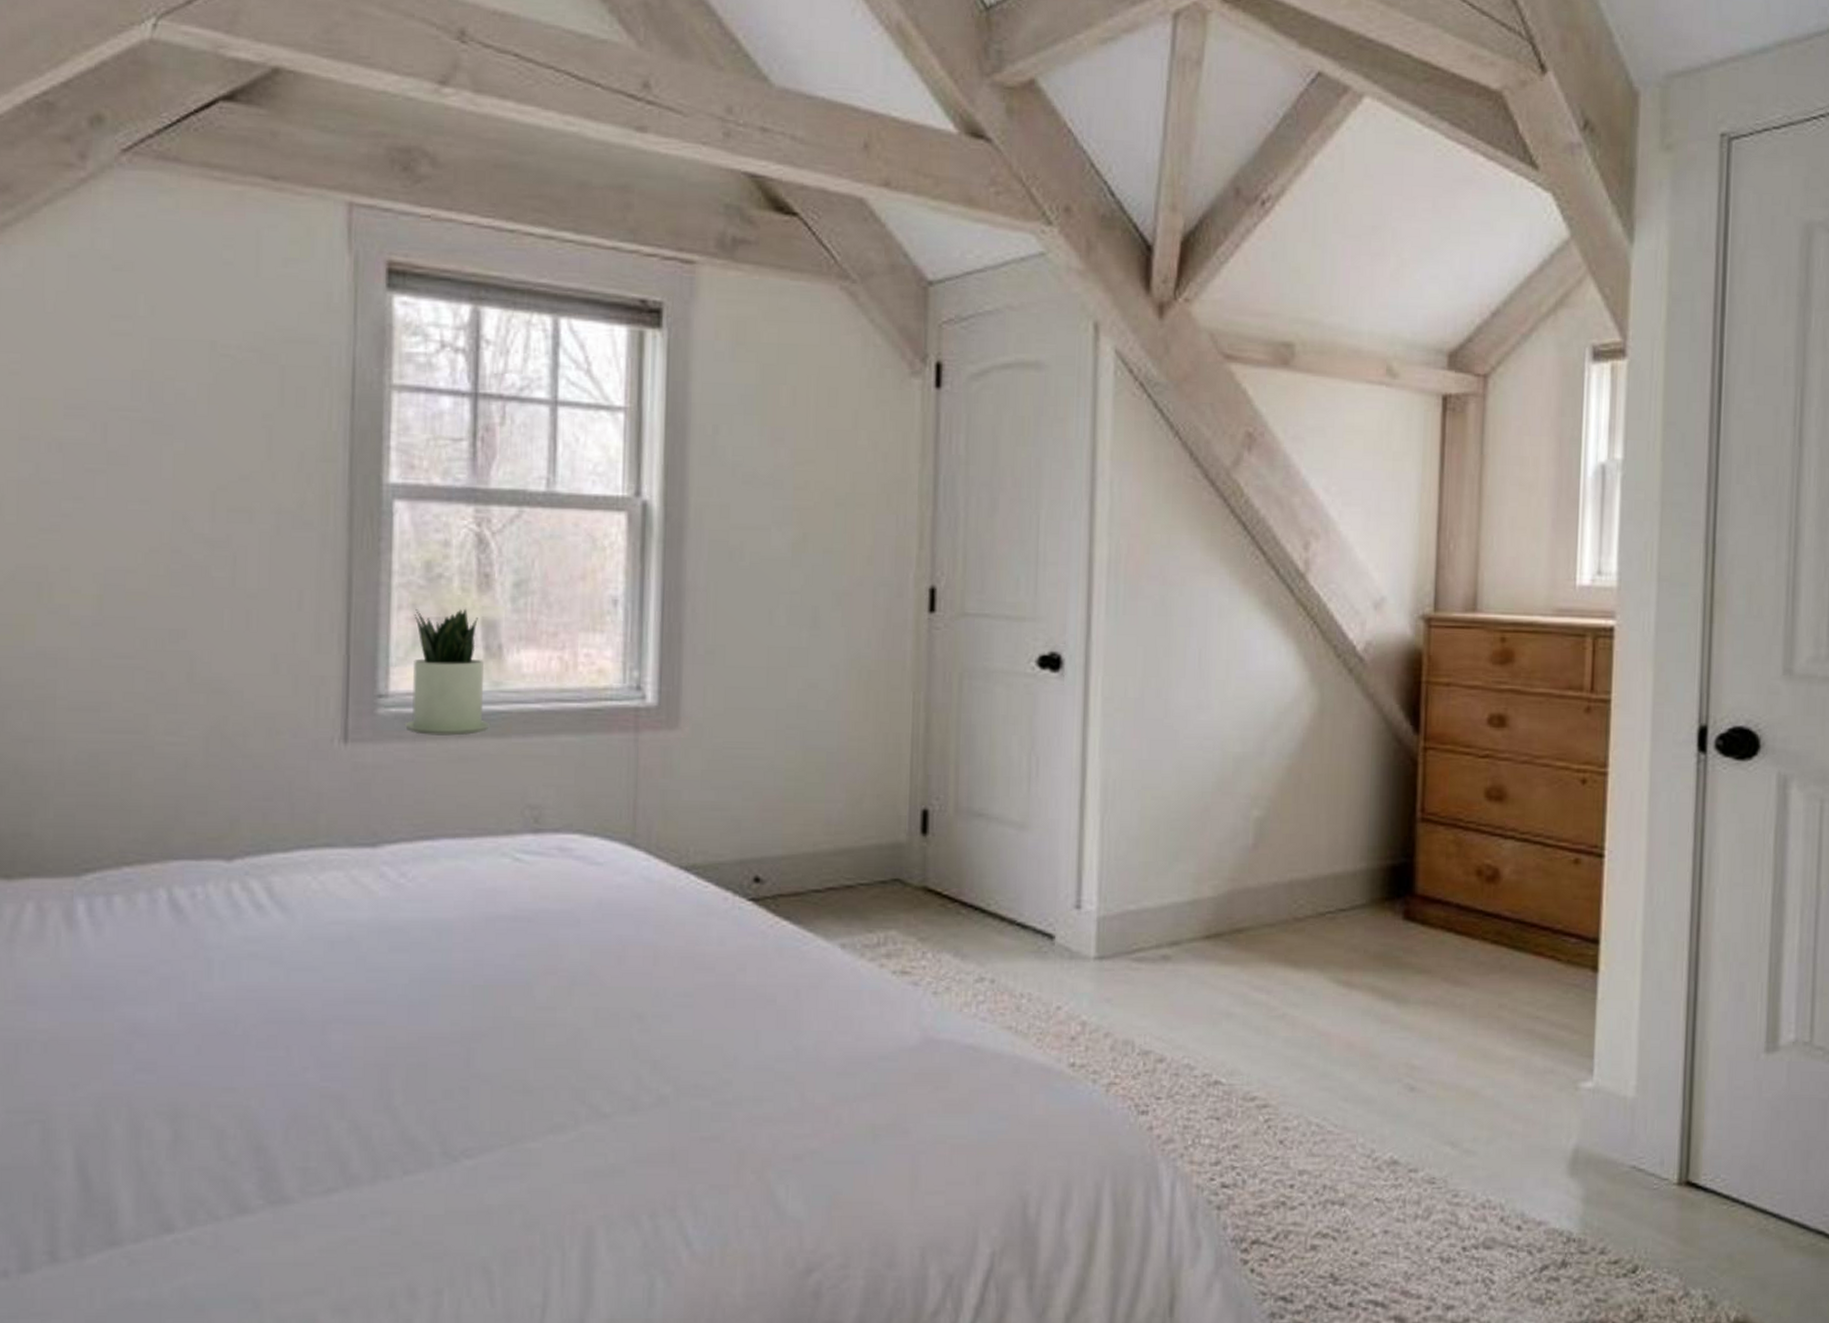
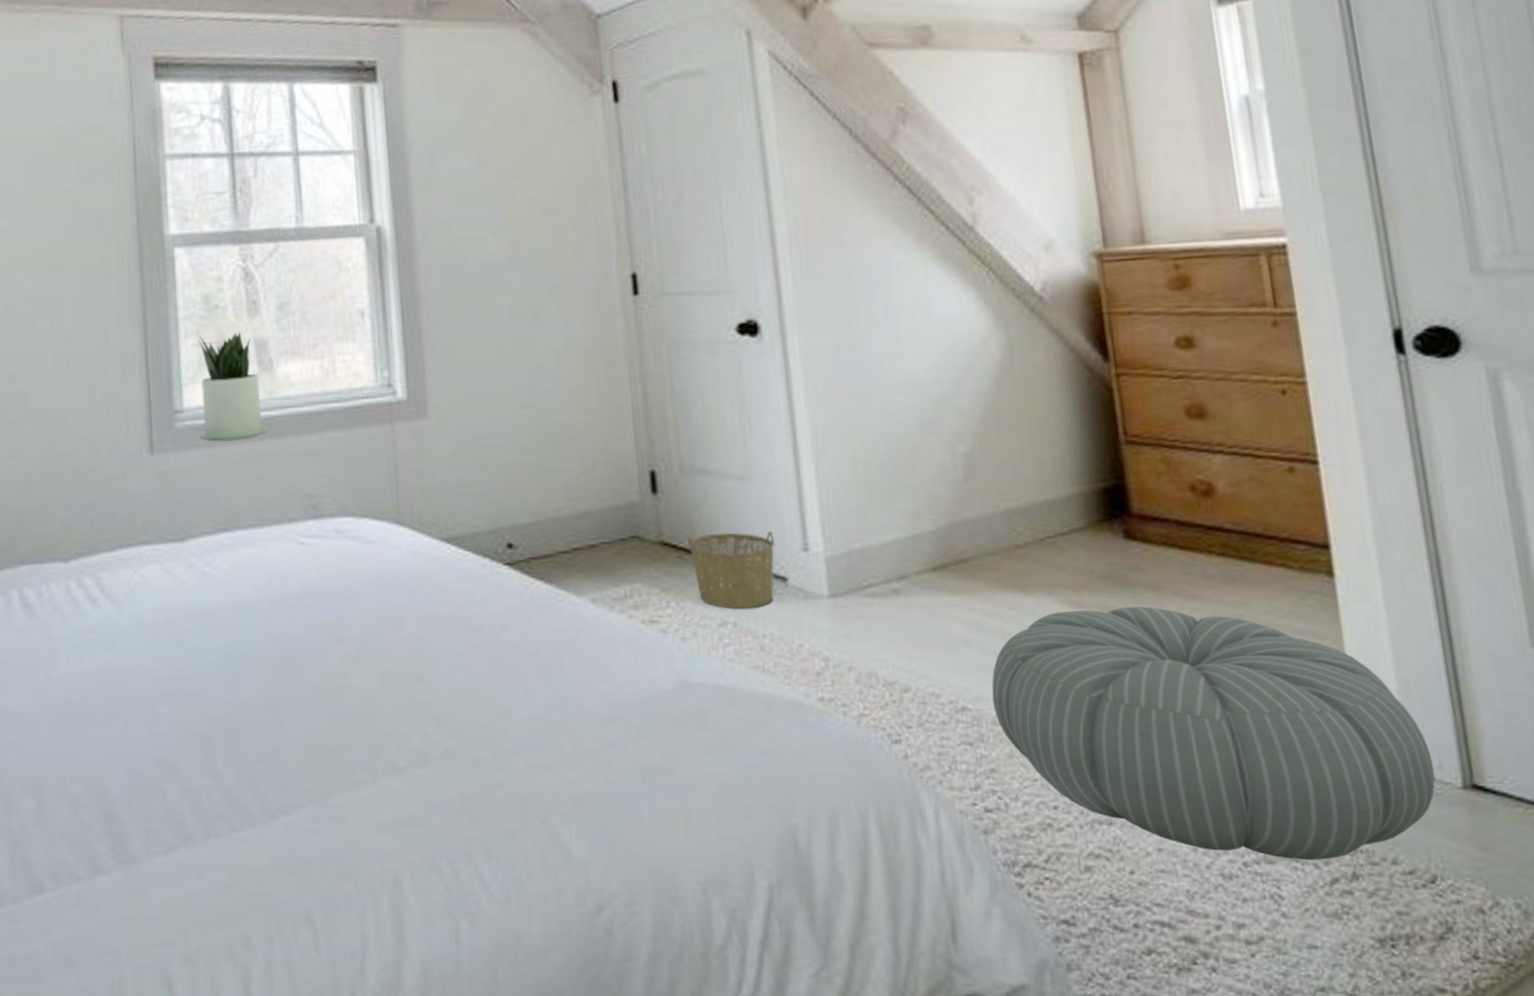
basket: none [954,882,1047,966] -> present [688,531,775,609]
pouf: none [1246,988,1655,1248] -> present [992,606,1436,861]

